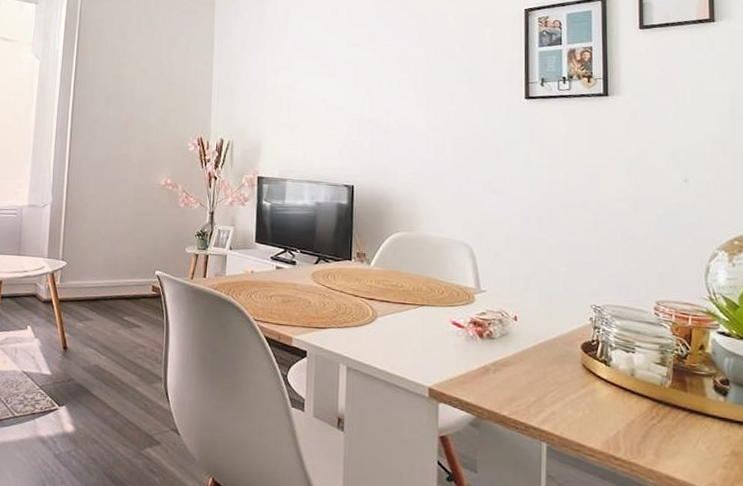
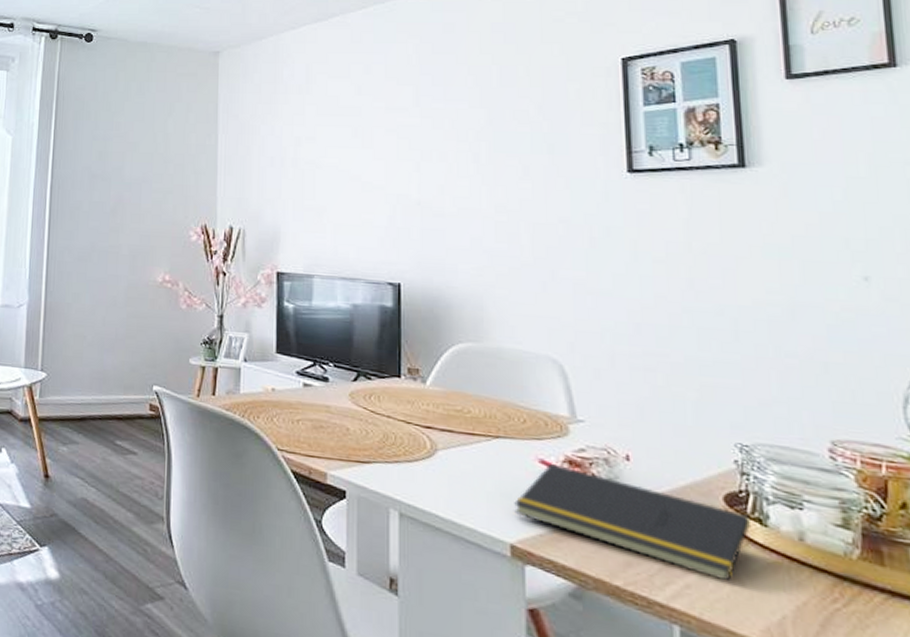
notepad: none [433,324,600,408] -> present [514,463,752,582]

